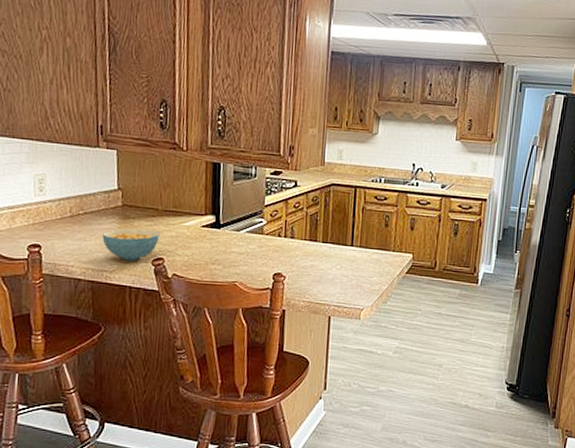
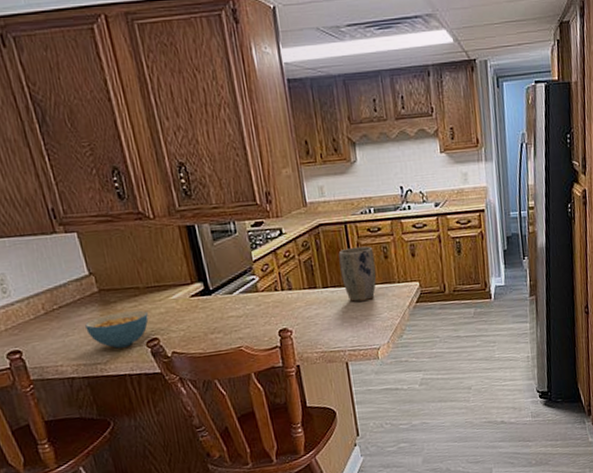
plant pot: none [341,210,376,262] -> present [338,246,377,302]

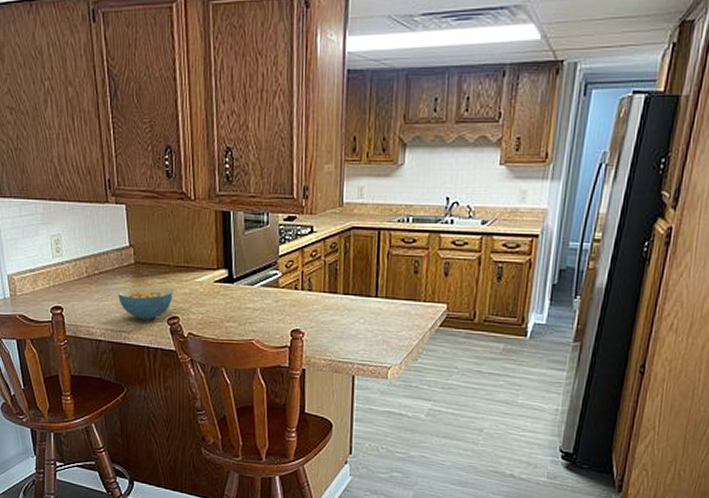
plant pot: present [338,246,377,302] -> none [364,256,404,315]

